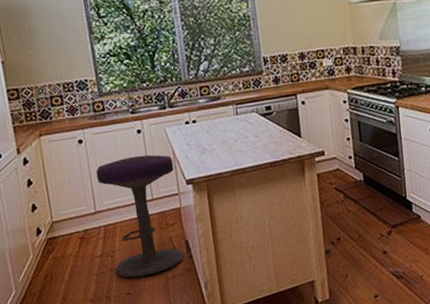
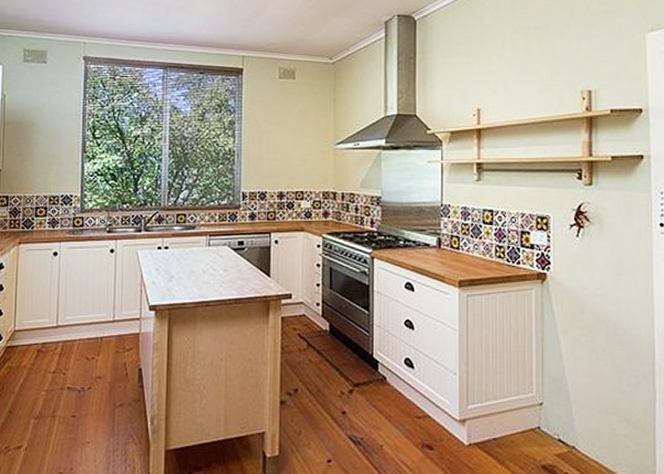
stool: present [96,154,184,278] -> none [64,275,140,400]

